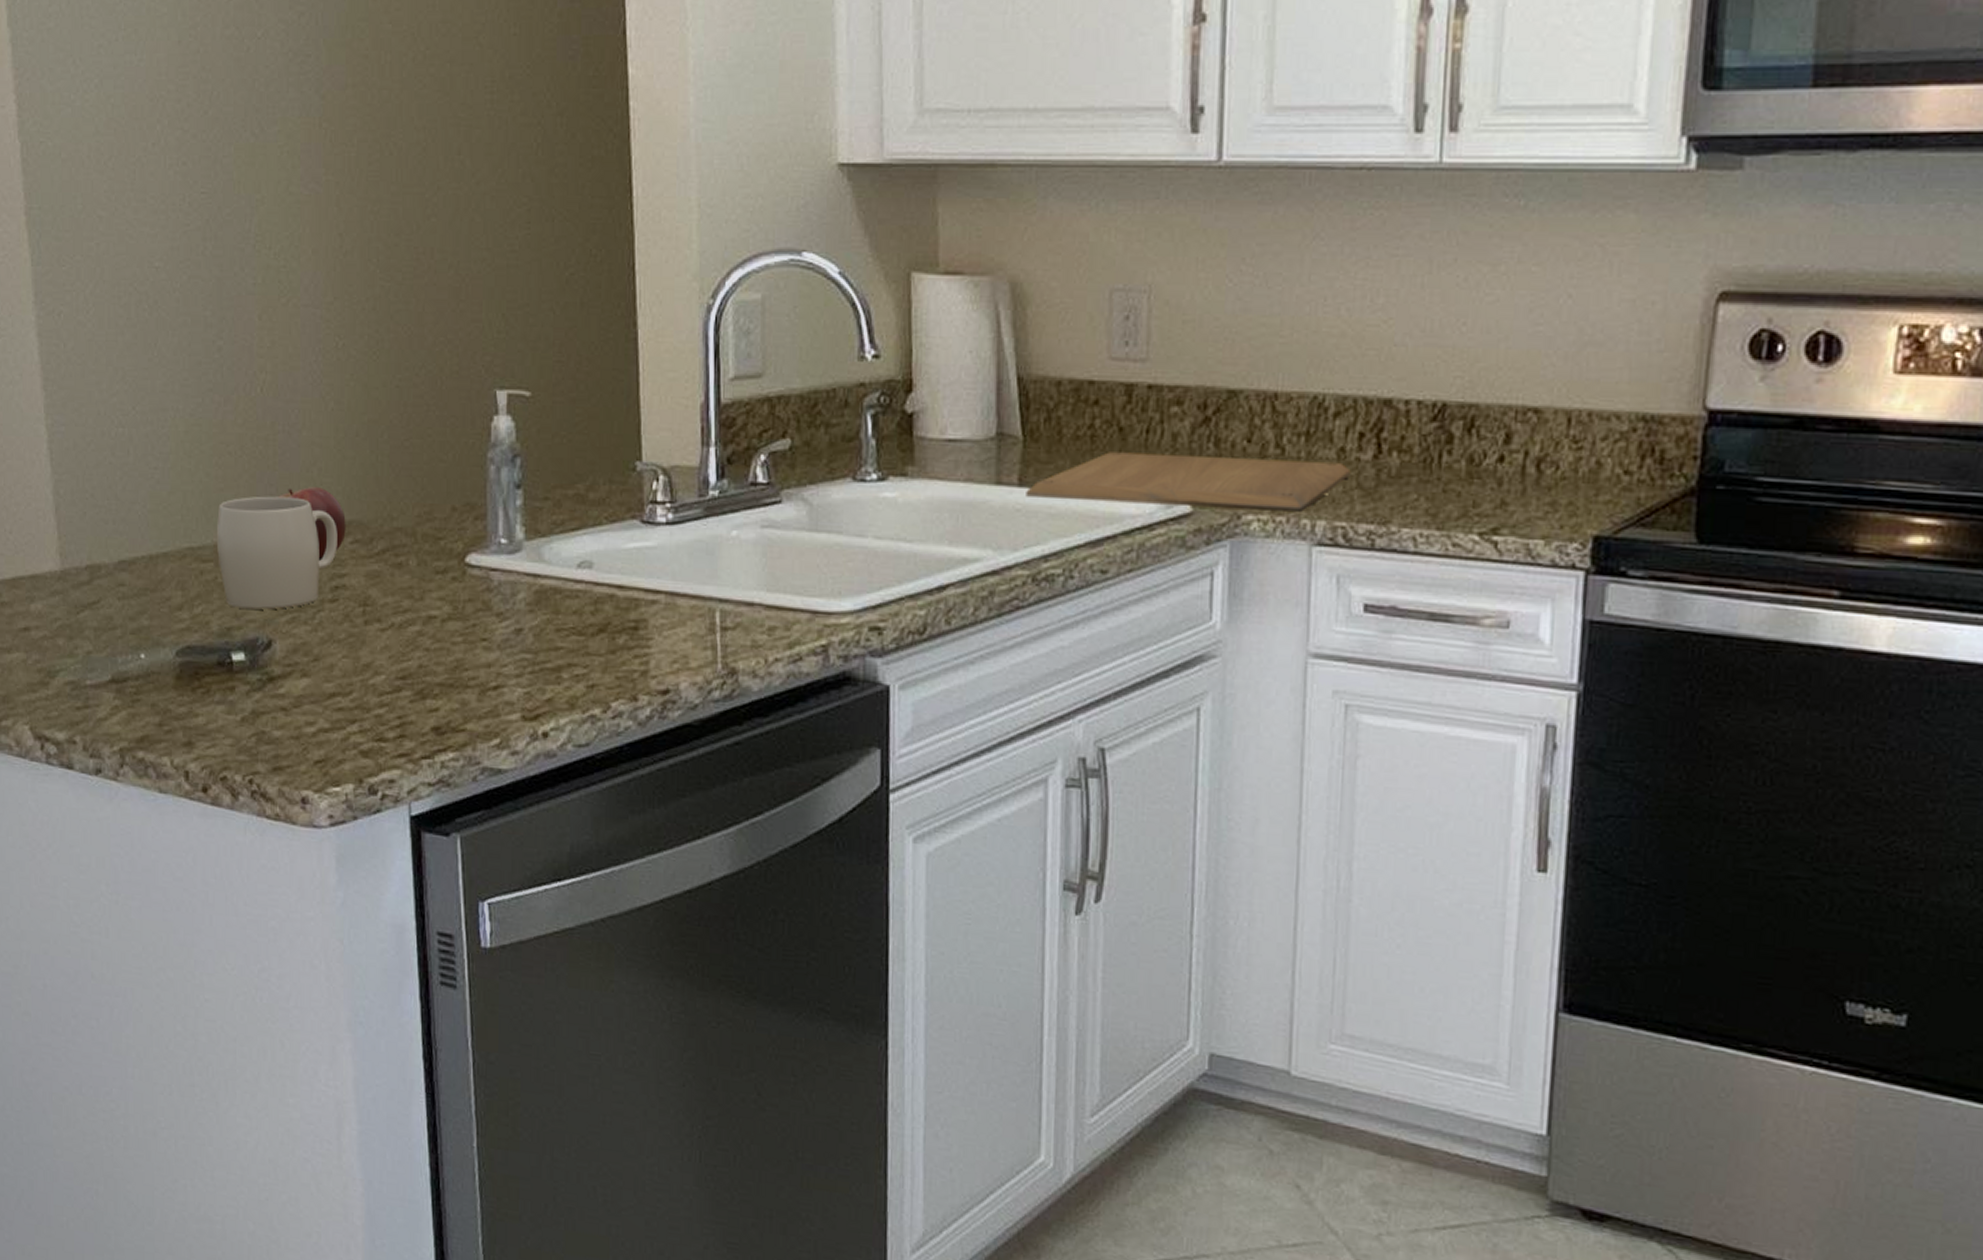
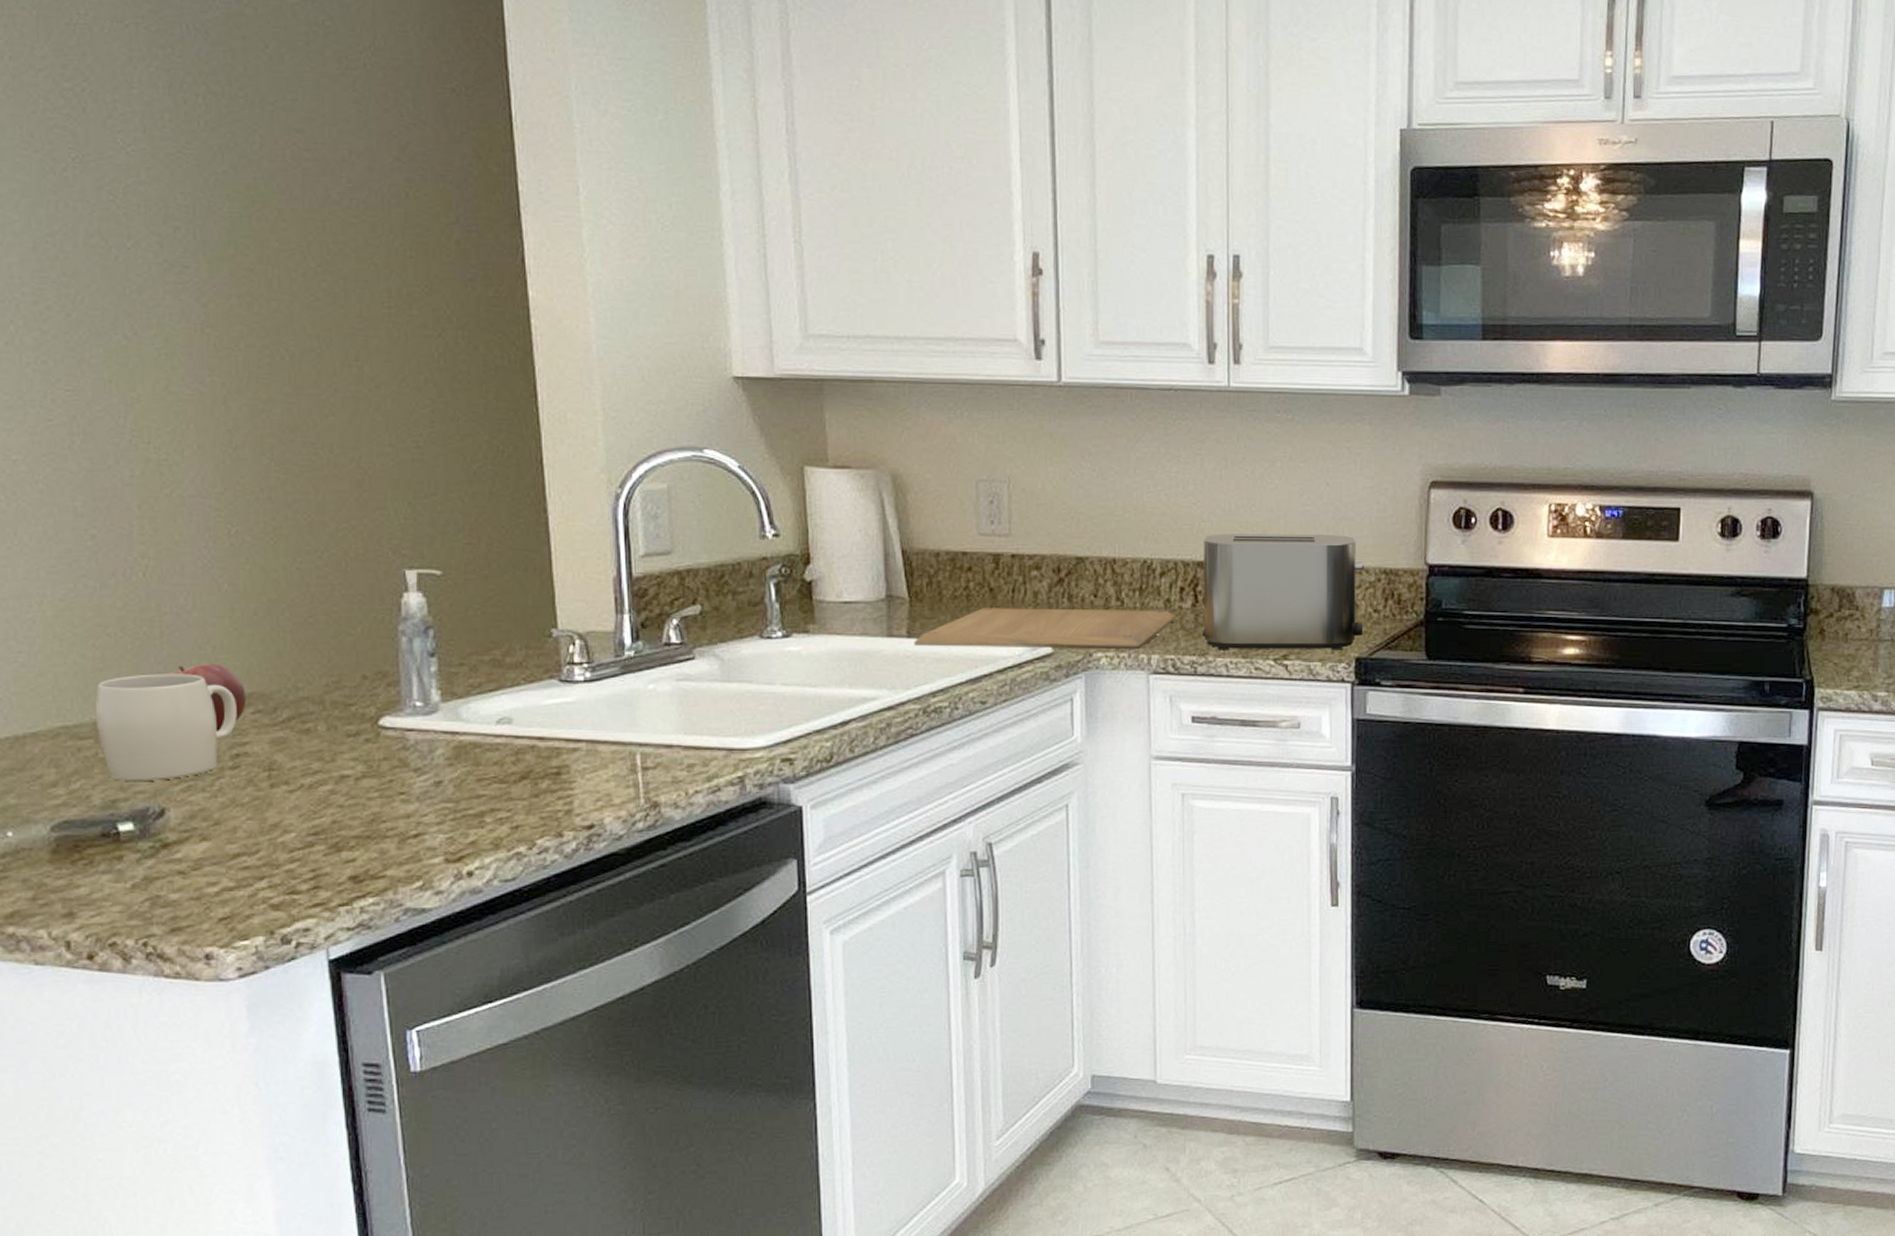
toaster: none [1384,362,1614,525] -> present [1202,534,1364,650]

